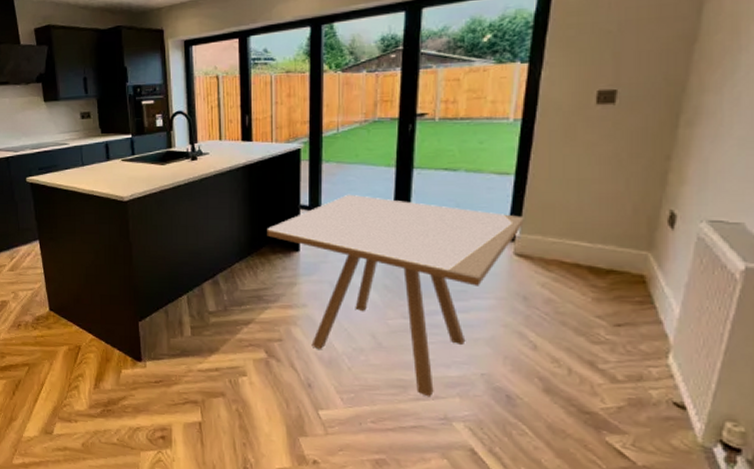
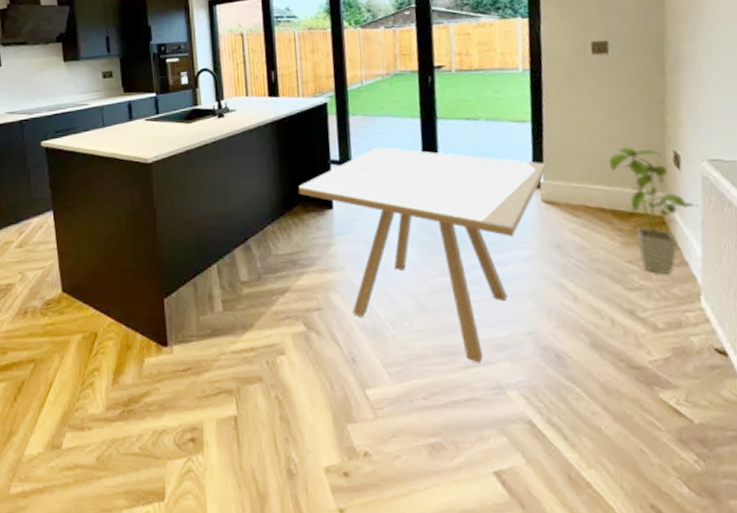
house plant: none [595,203,687,332] -> present [609,146,699,276]

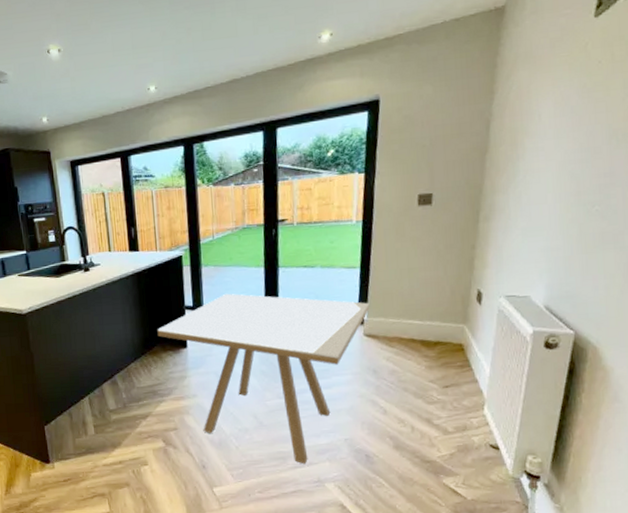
house plant: present [609,146,699,276] -> none [423,286,493,391]

